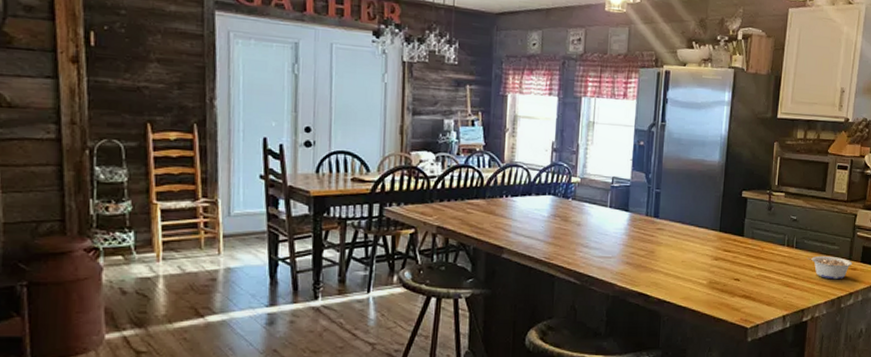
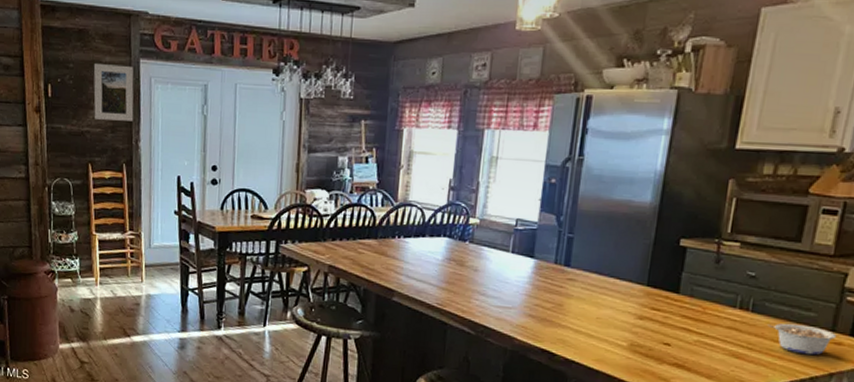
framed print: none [154,12,208,78] -> present [93,64,134,121]

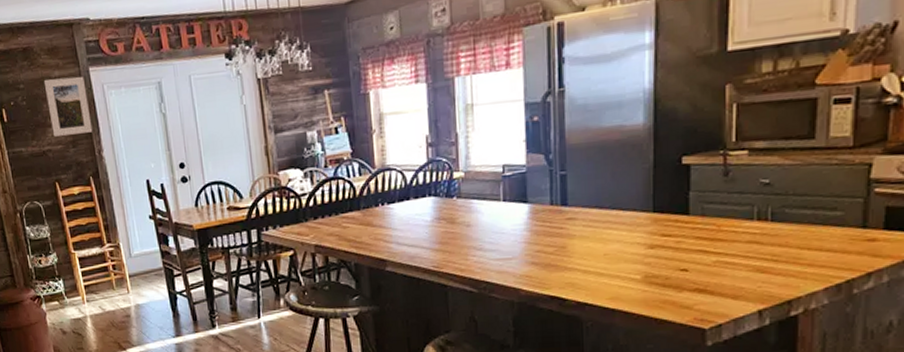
legume: present [767,323,837,356] -> none [791,225,869,258]

